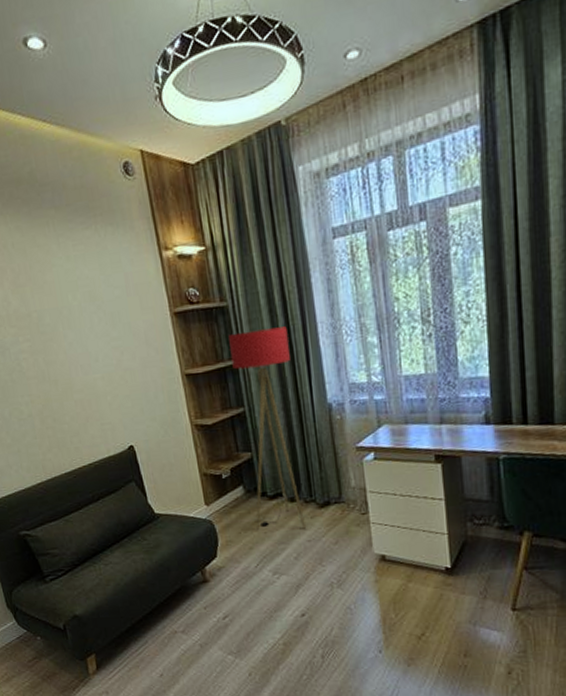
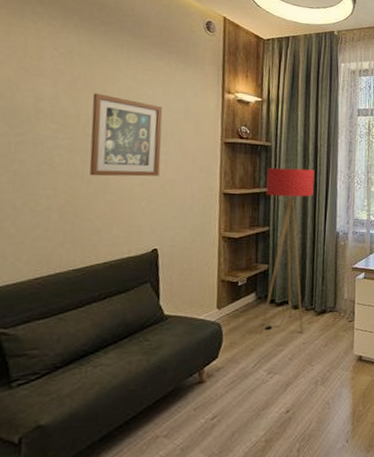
wall art: none [35,284,117,377] -> present [89,93,163,177]

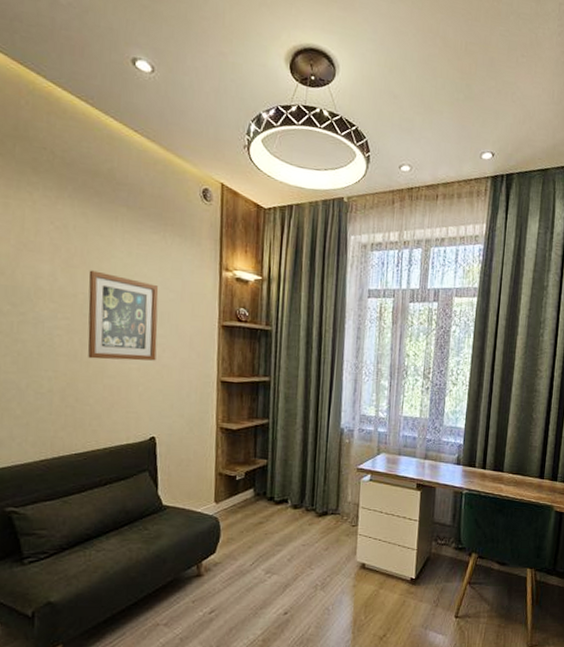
floor lamp: present [261,167,315,333] -> none [259,355,318,534]

